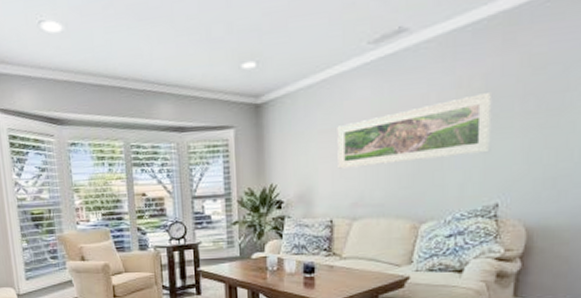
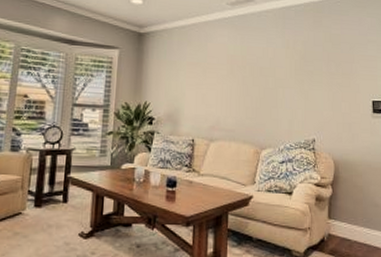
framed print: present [337,91,493,169] -> none [201,54,309,99]

